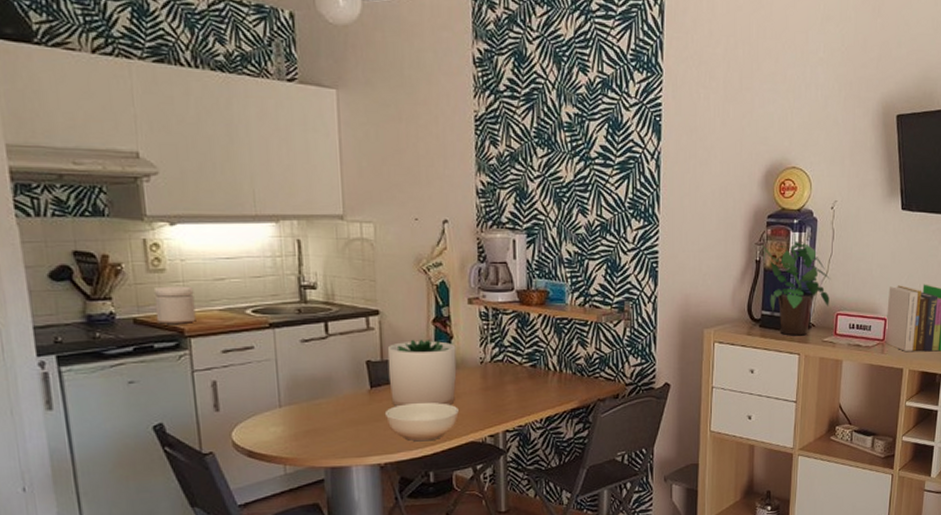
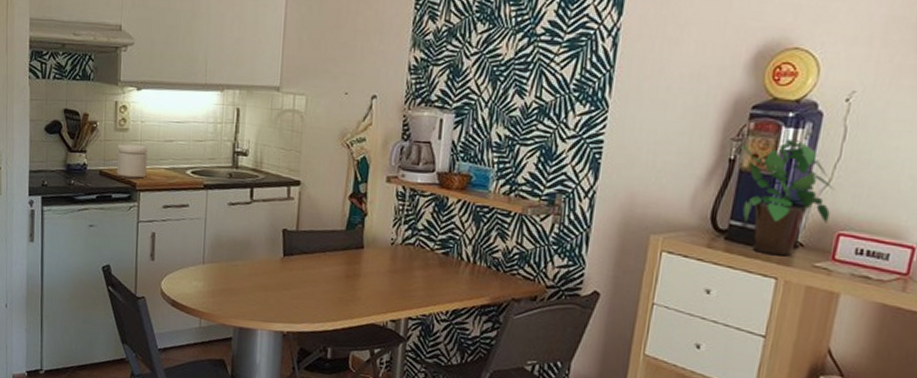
bowl: present [384,402,459,442] -> none [293,276,364,317]
planter: present [387,339,457,407] -> none [301,213,369,283]

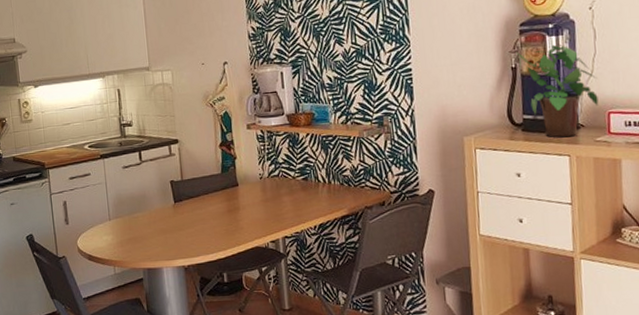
jar: present [116,143,148,179] -> none [25,131,52,160]

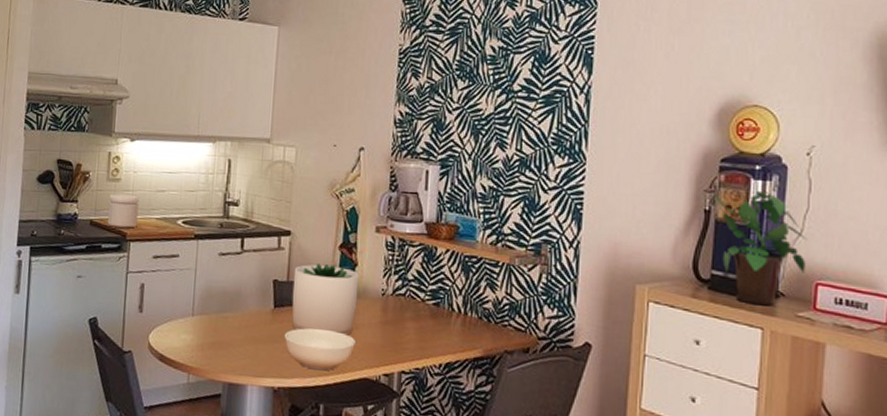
jar: none [25,131,52,160] -> present [107,193,140,229]
planter: none [185,160,241,218] -> present [292,263,359,335]
bowl: none [186,213,245,247] -> present [284,328,355,371]

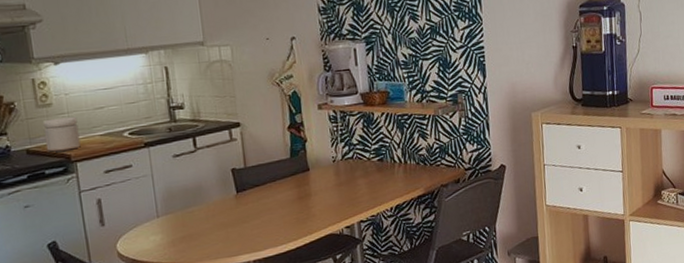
bowl: present [284,328,355,371] -> none [250,200,317,239]
planter: present [292,263,359,335] -> none [249,144,313,208]
potted plant: present [712,190,806,306] -> none [576,25,644,112]

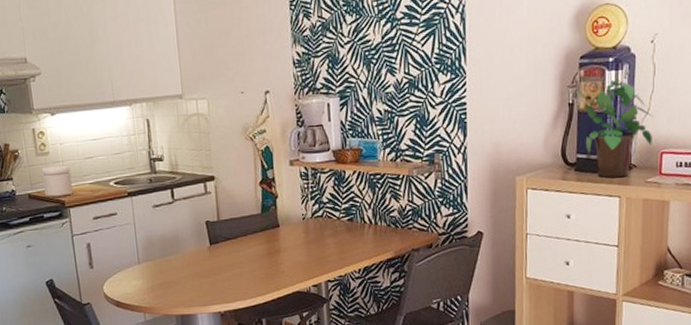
potted plant: none [576,25,644,112] -> present [574,79,652,178]

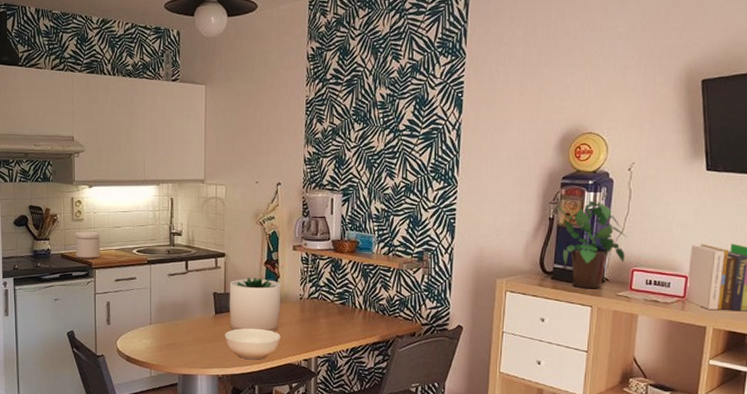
planter: none [222,199,283,261] -> present [229,277,281,332]
bowl: none [222,256,285,292] -> present [224,328,281,360]

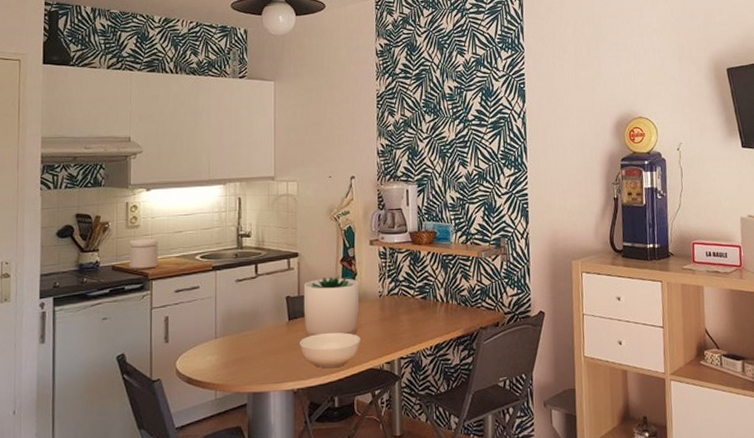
potted plant: present [555,200,626,289] -> none [617,179,685,265]

